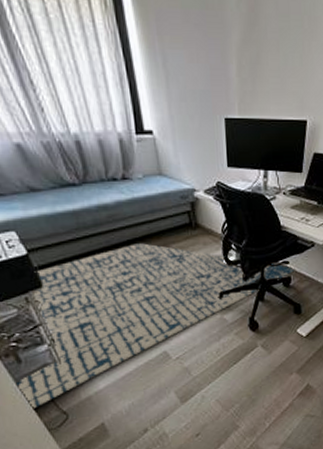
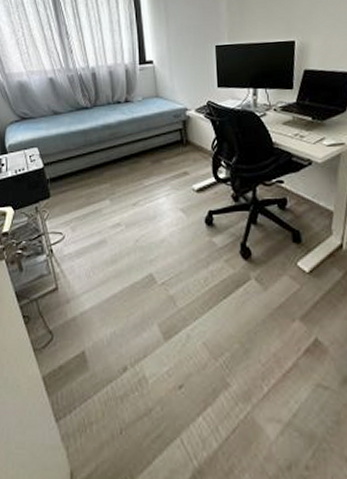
rug: present [17,243,295,411] -> none [15,159,291,325]

